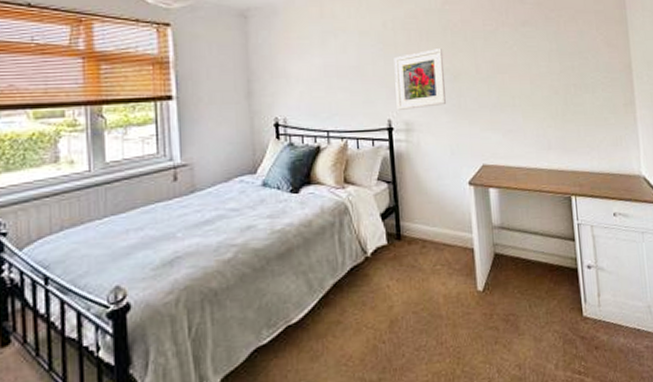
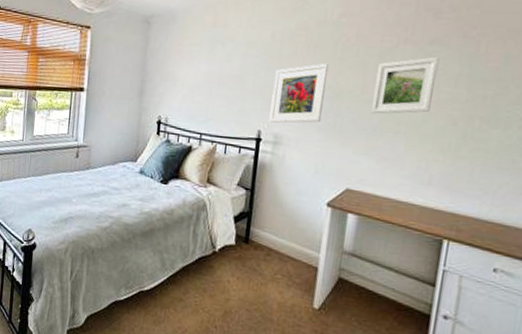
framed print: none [486,36,535,91] -> present [372,56,440,114]

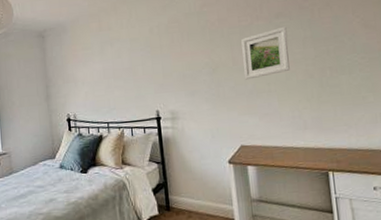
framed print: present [269,64,329,124] -> none [160,46,206,103]

